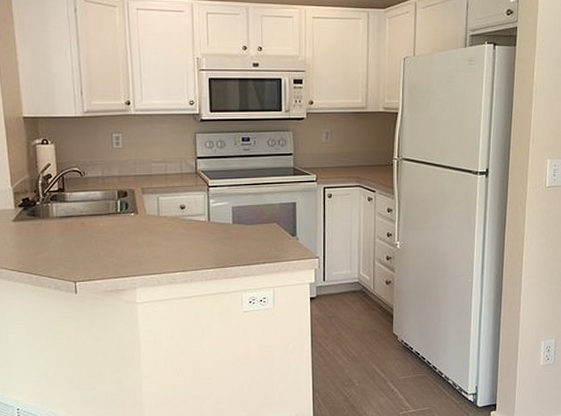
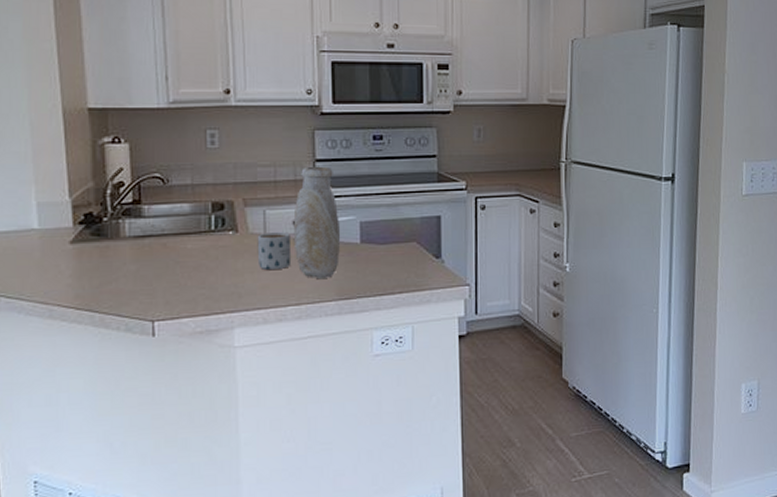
mug: none [153,214,179,244] -> present [257,232,292,271]
vase: none [180,162,216,251] -> present [293,166,340,278]

